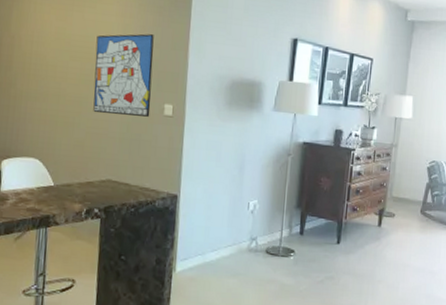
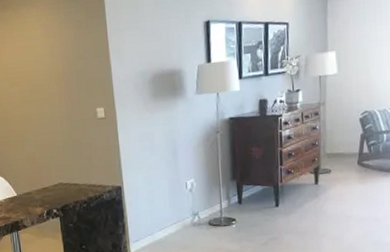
wall art: present [93,33,154,117] -> none [28,48,86,128]

